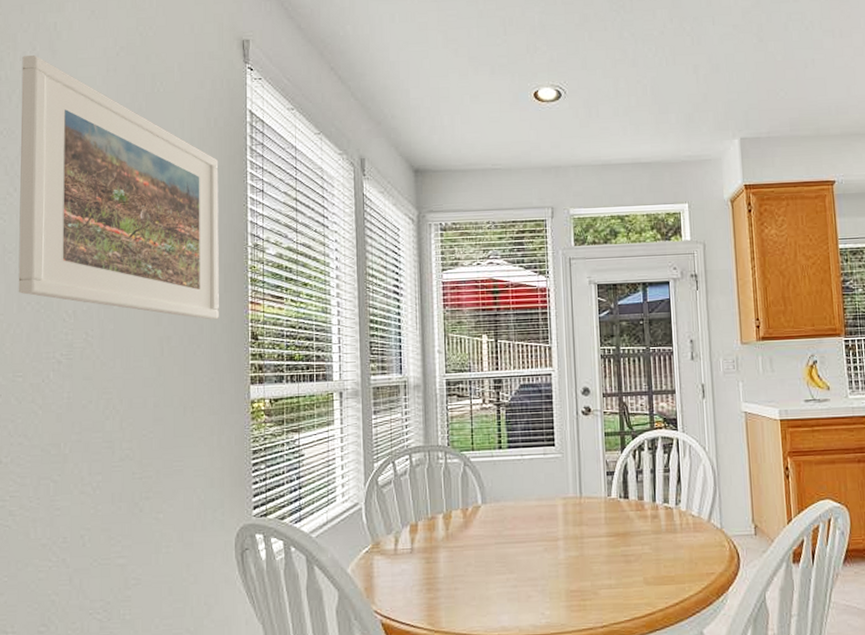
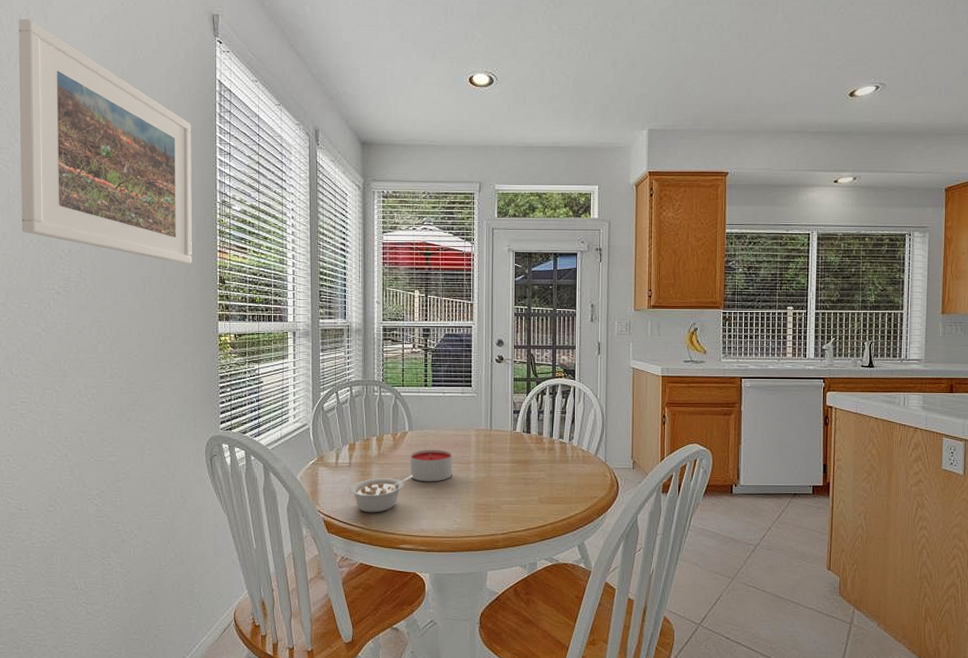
legume: none [413,559,489,610] -> present [351,475,413,513]
candle: none [485,526,537,567] -> present [410,450,452,482]

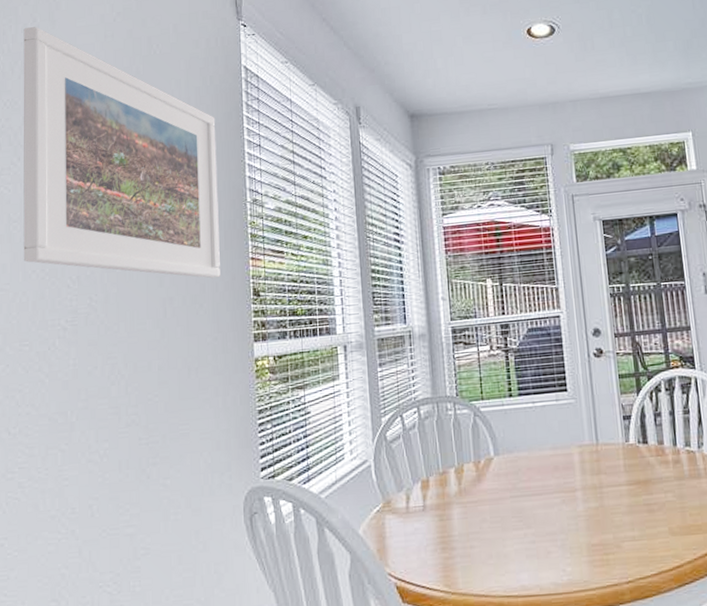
legume: present [351,475,413,513] -> none [427,514,505,571]
candle: present [410,450,452,482] -> none [499,477,555,522]

